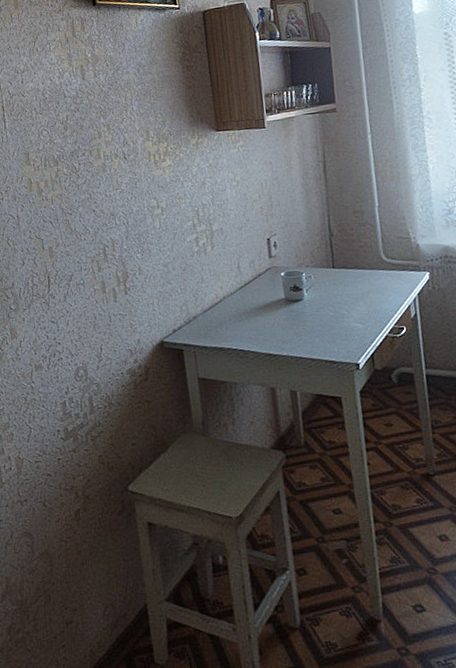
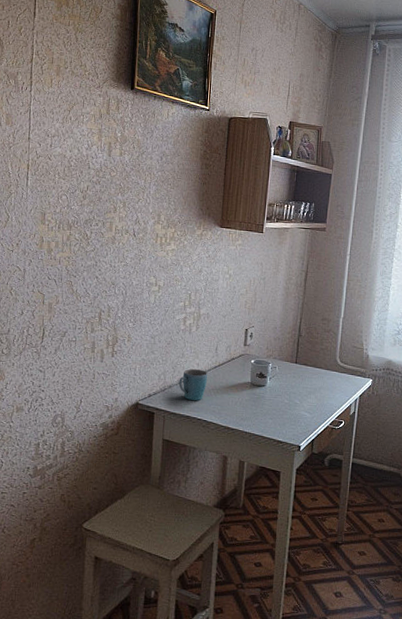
mug: none [203,292,236,330] -> present [178,368,207,401]

